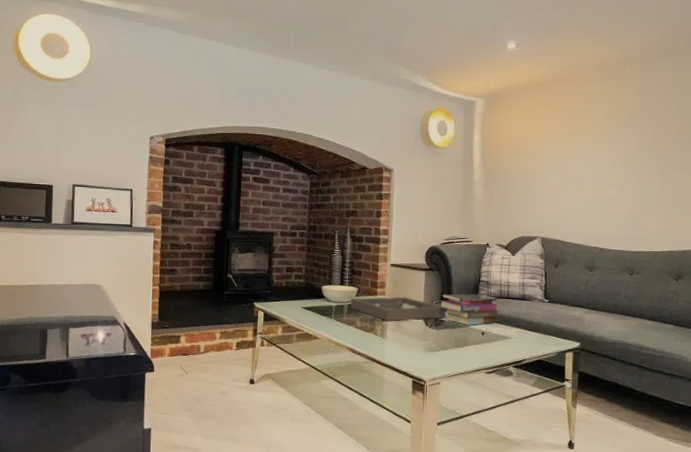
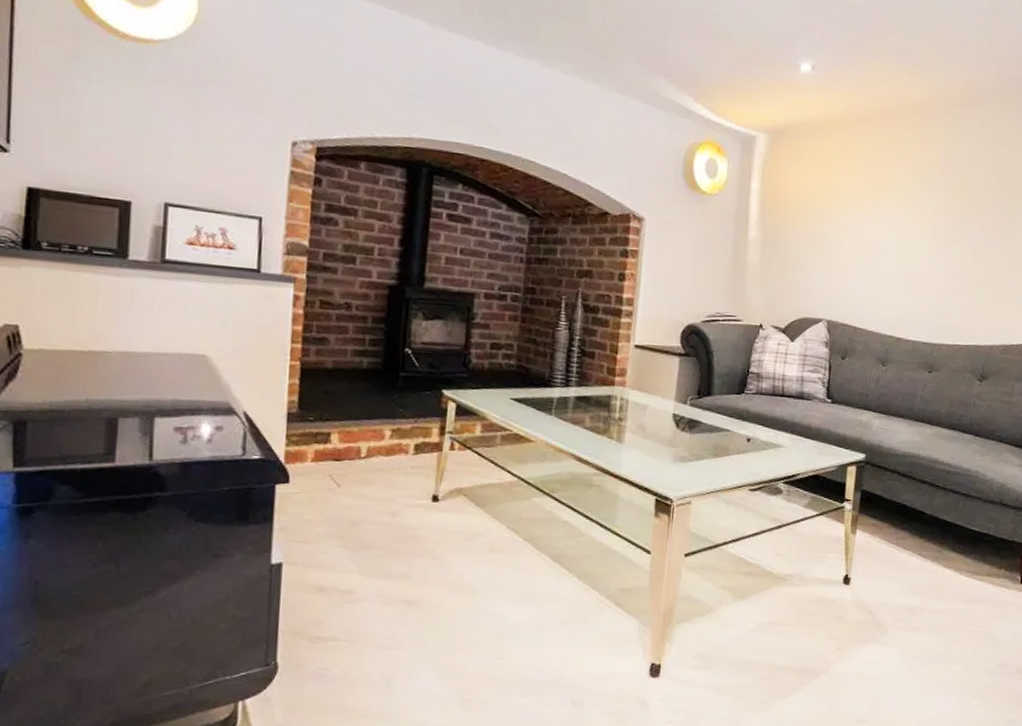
bowl: present [321,285,358,304] -> none [538,369,589,395]
decorative tray: present [350,296,447,322] -> none [577,388,704,421]
books: present [441,293,498,326] -> none [698,387,770,430]

